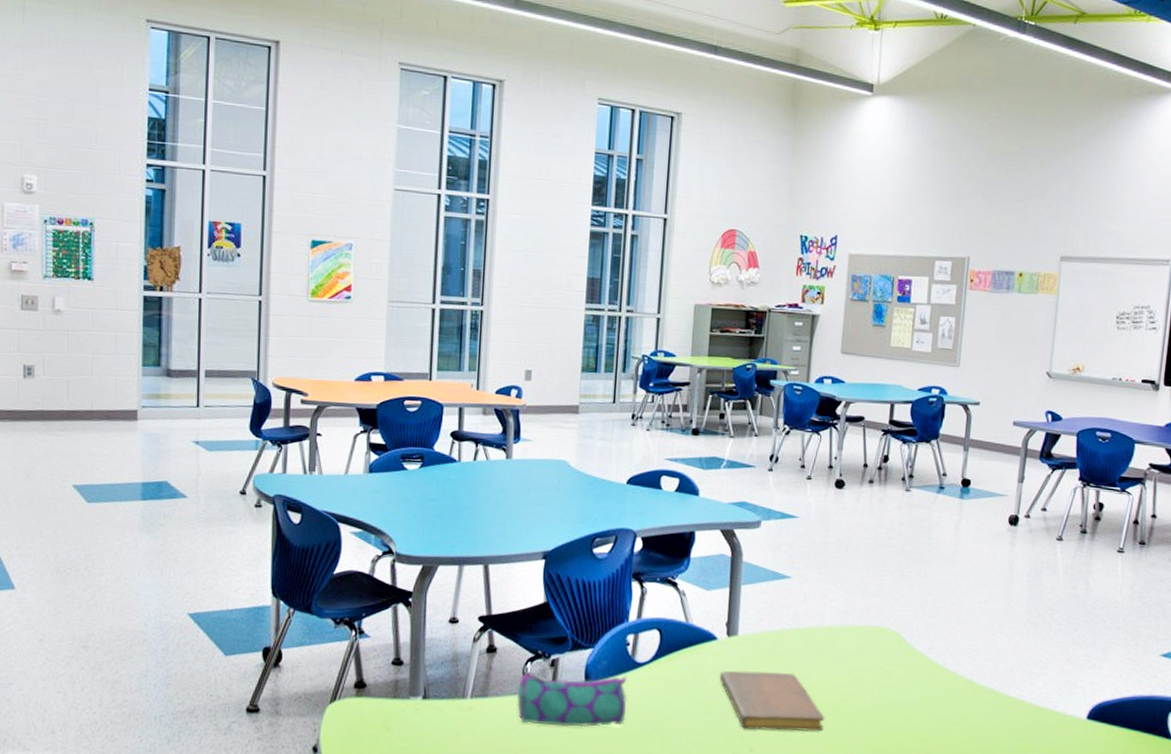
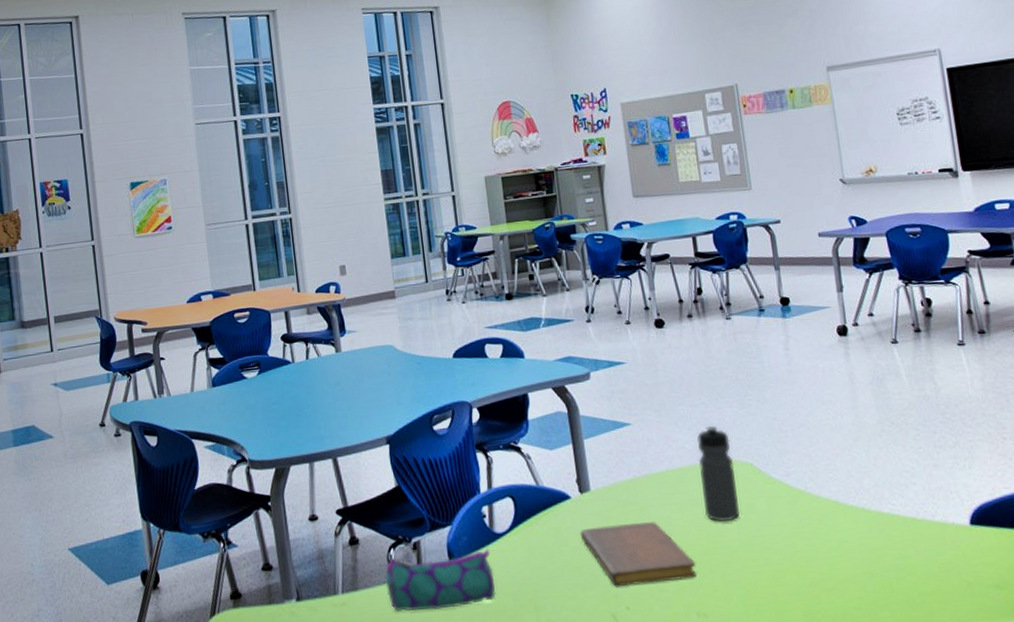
water bottle: none [843,590,883,684] -> present [697,425,740,522]

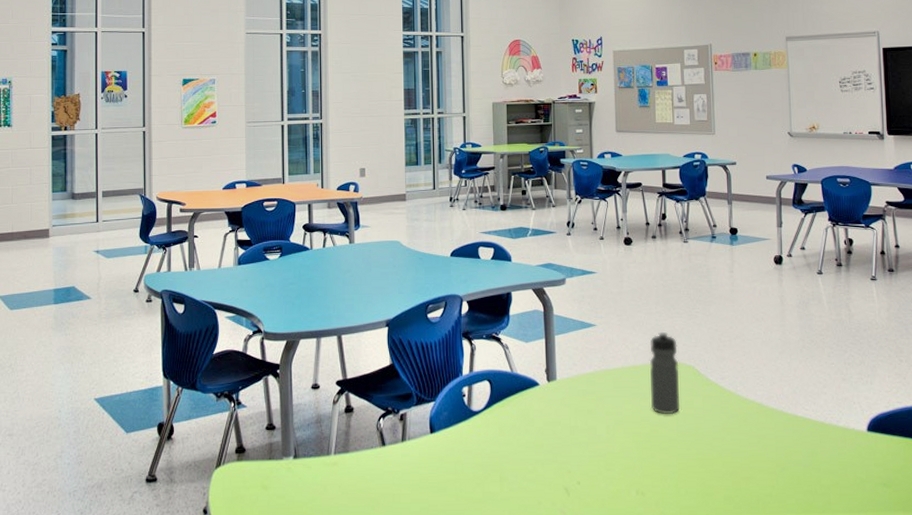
pencil case: present [385,548,496,612] -> none [373,424,468,474]
notebook: present [579,522,696,587] -> none [544,410,639,465]

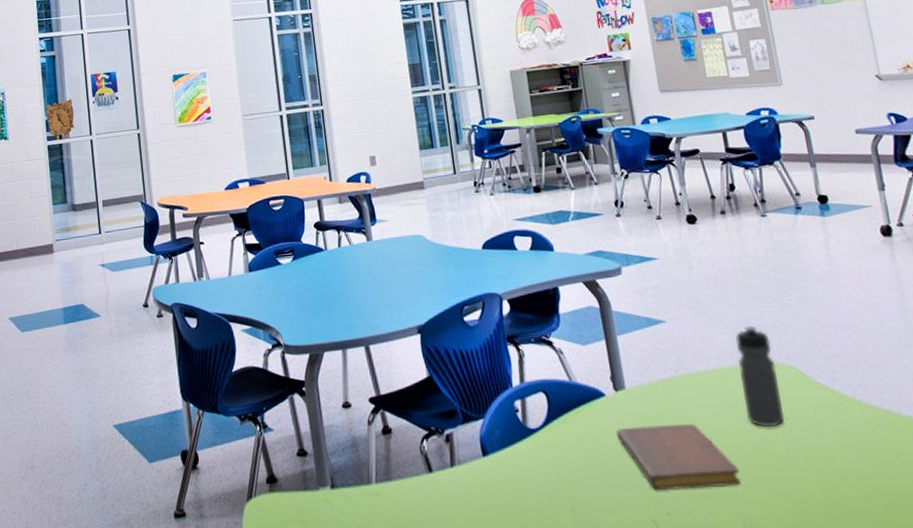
notebook: none [544,410,639,465] -> present [615,424,741,491]

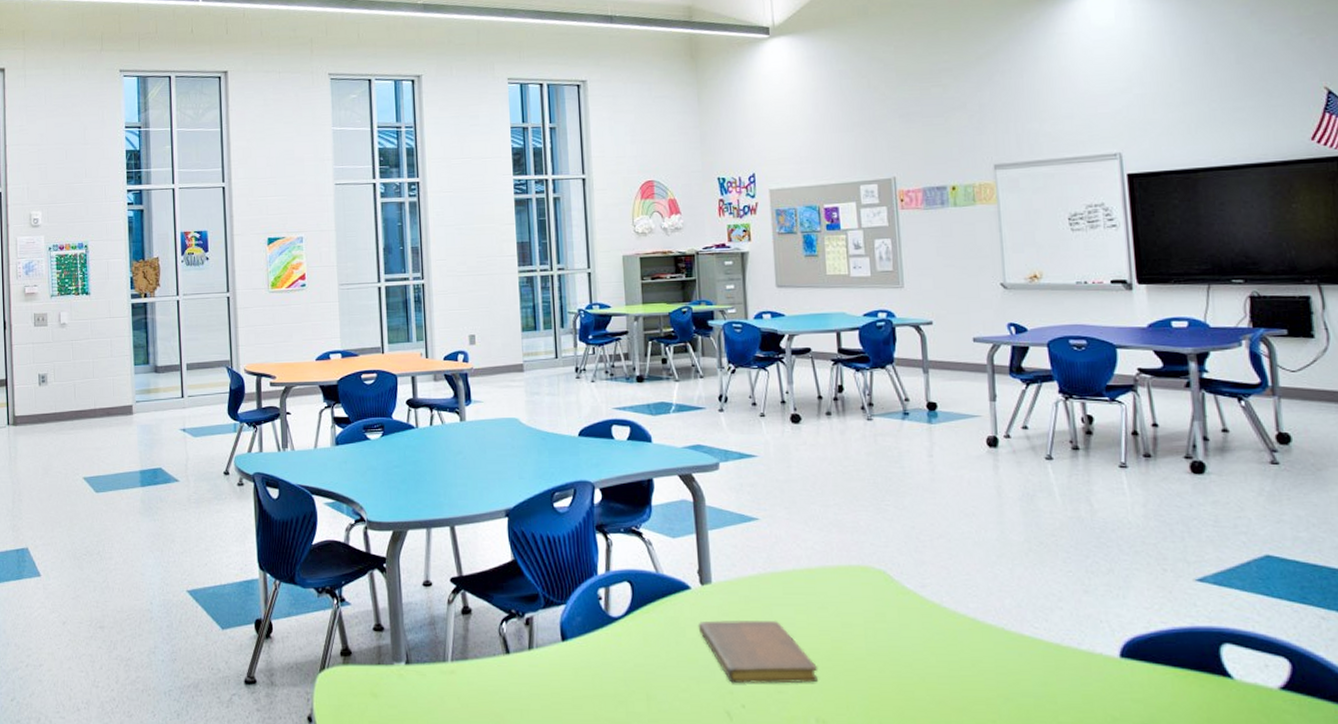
water bottle: present [736,325,784,427] -> none [828,528,868,629]

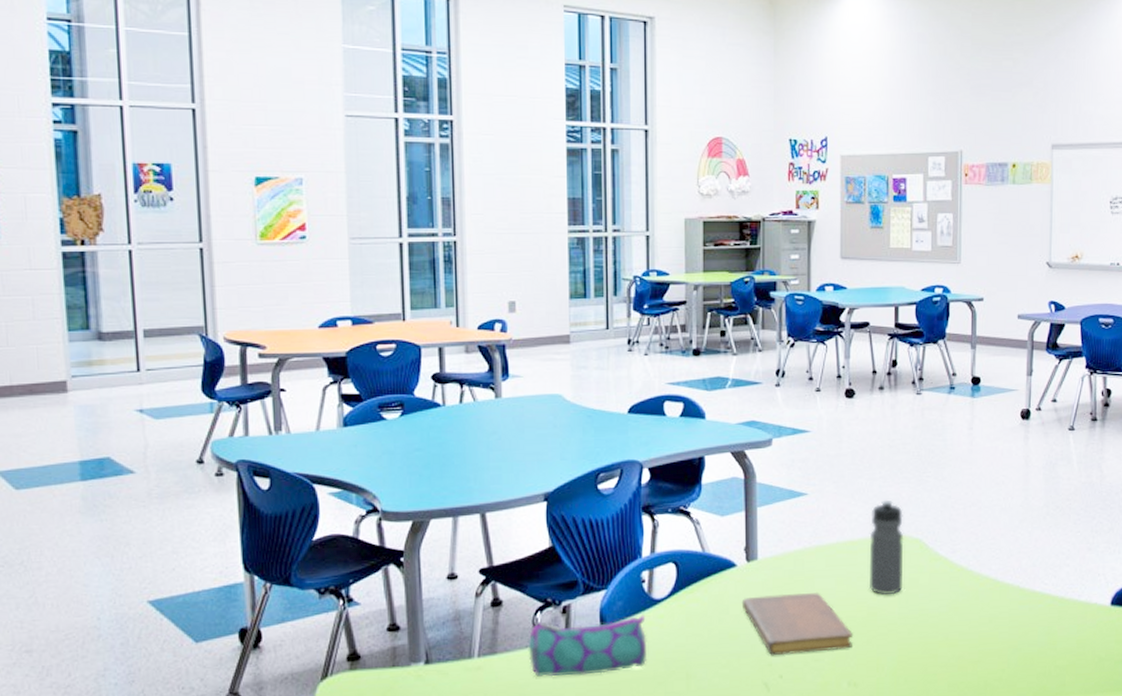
pencil case: none [495,631,607,687] -> present [528,614,647,677]
water bottle: none [828,528,868,629] -> present [868,500,904,595]

